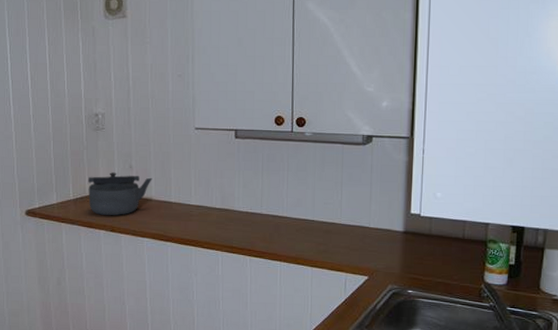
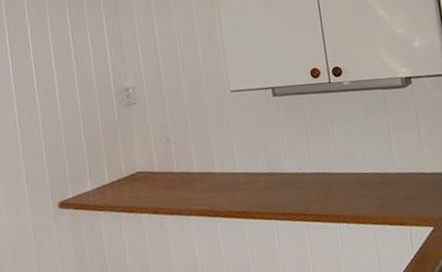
kettle: present [87,172,153,216] -> none [123,148,193,197]

